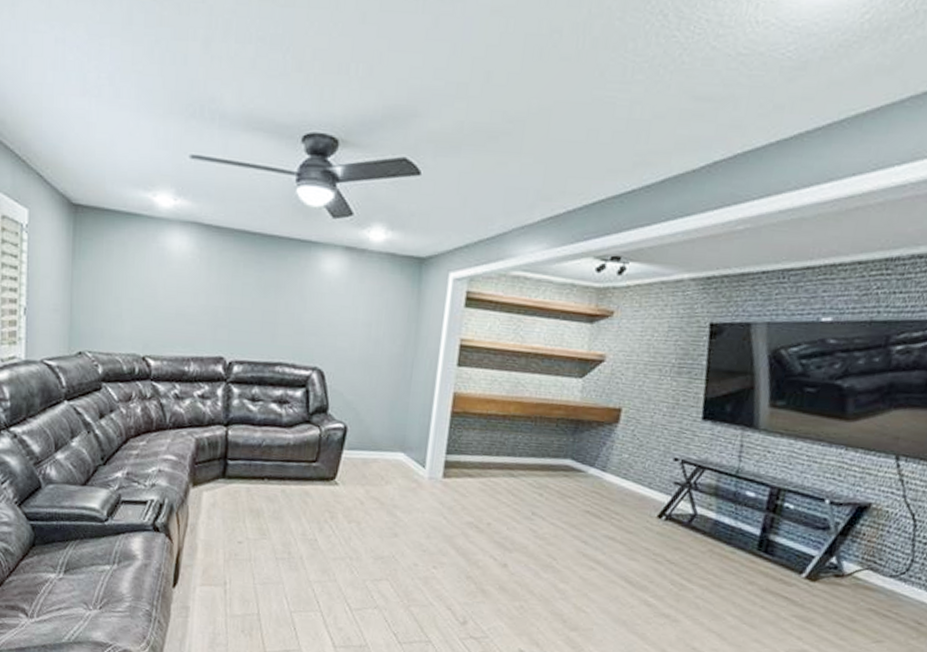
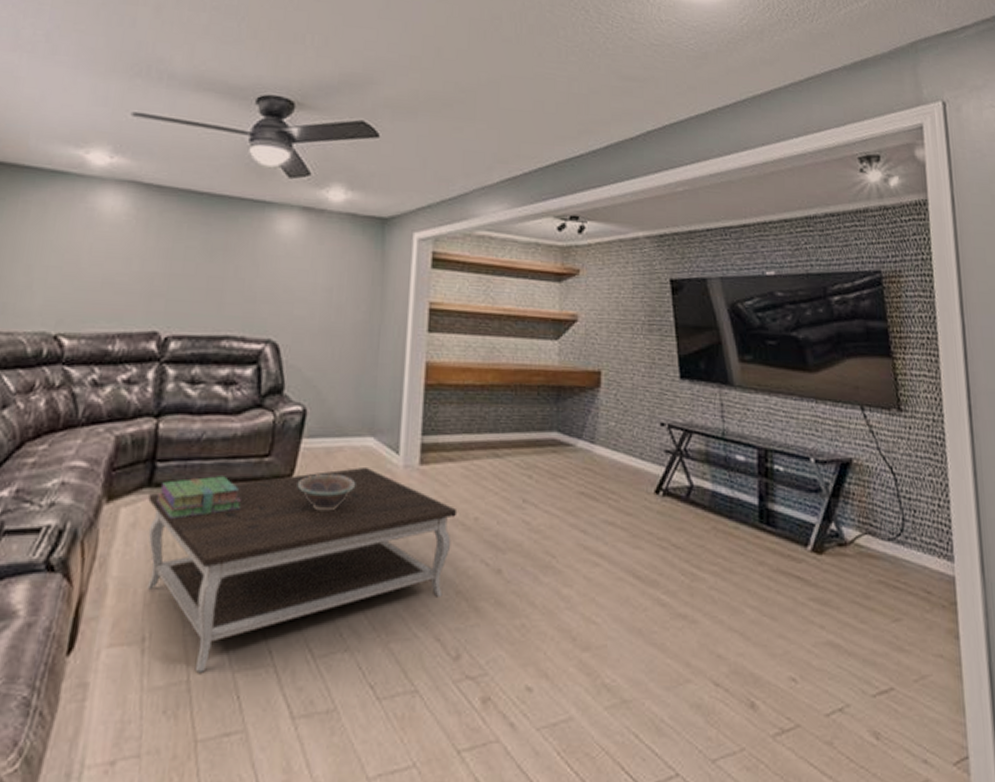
coffee table: none [223,476,473,610] -> present [147,467,458,673]
stack of books: none [230,474,294,503] -> present [157,476,241,519]
decorative bowl: none [339,478,386,508] -> present [297,473,355,511]

